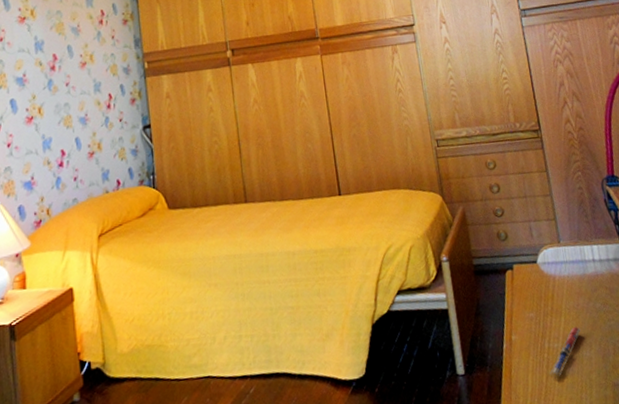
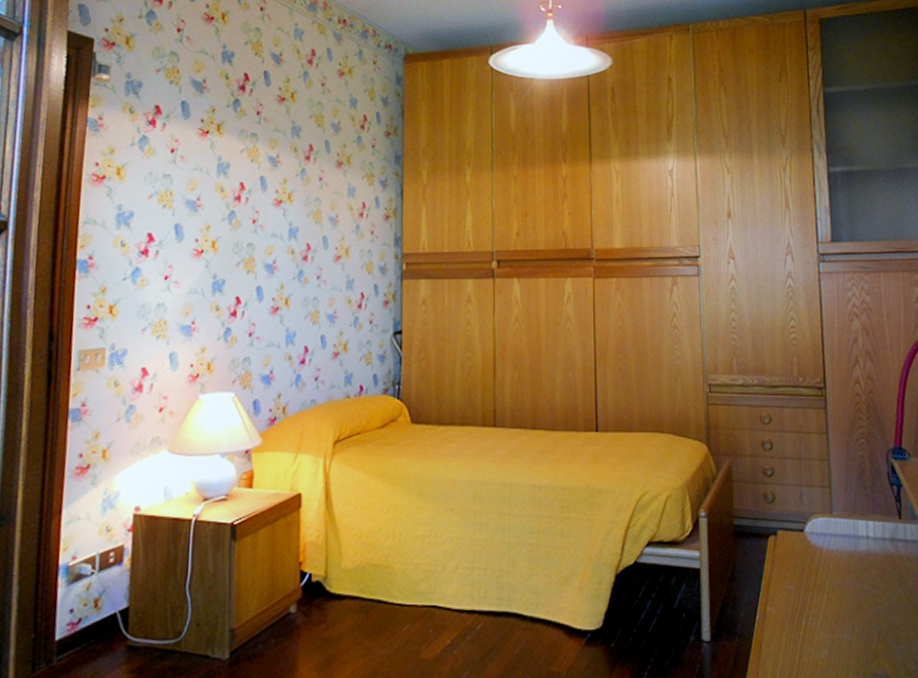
pen: present [549,327,581,376] -> none [803,607,844,657]

